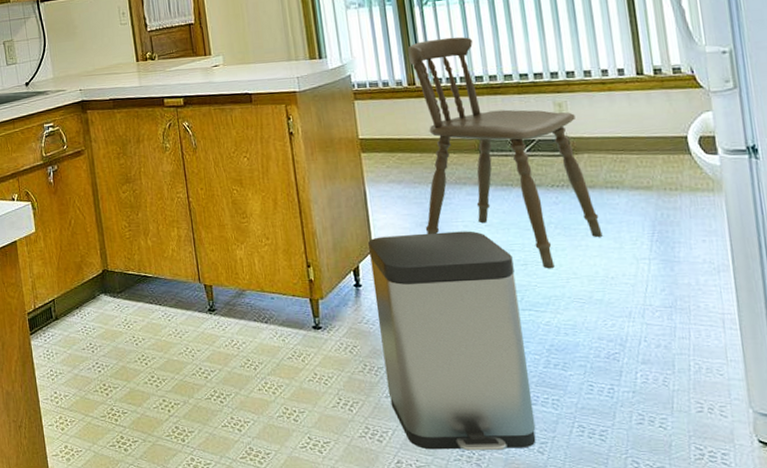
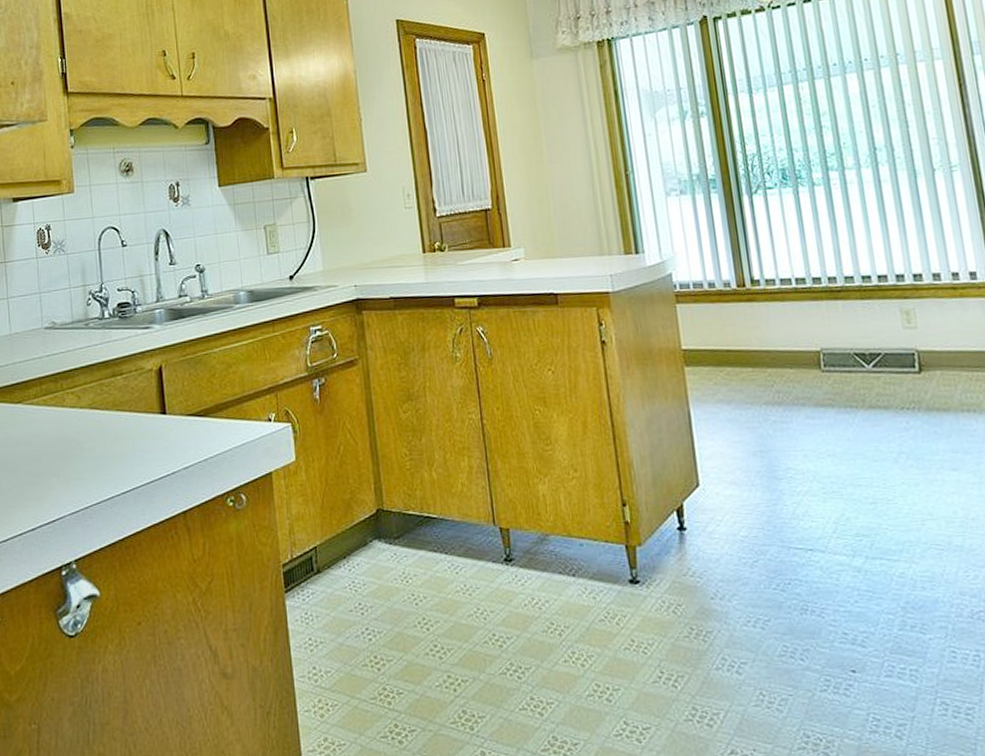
pedal bin: present [367,231,536,451] -> none [693,461,893,737]
dining chair: present [408,37,603,268] -> none [736,231,960,507]

